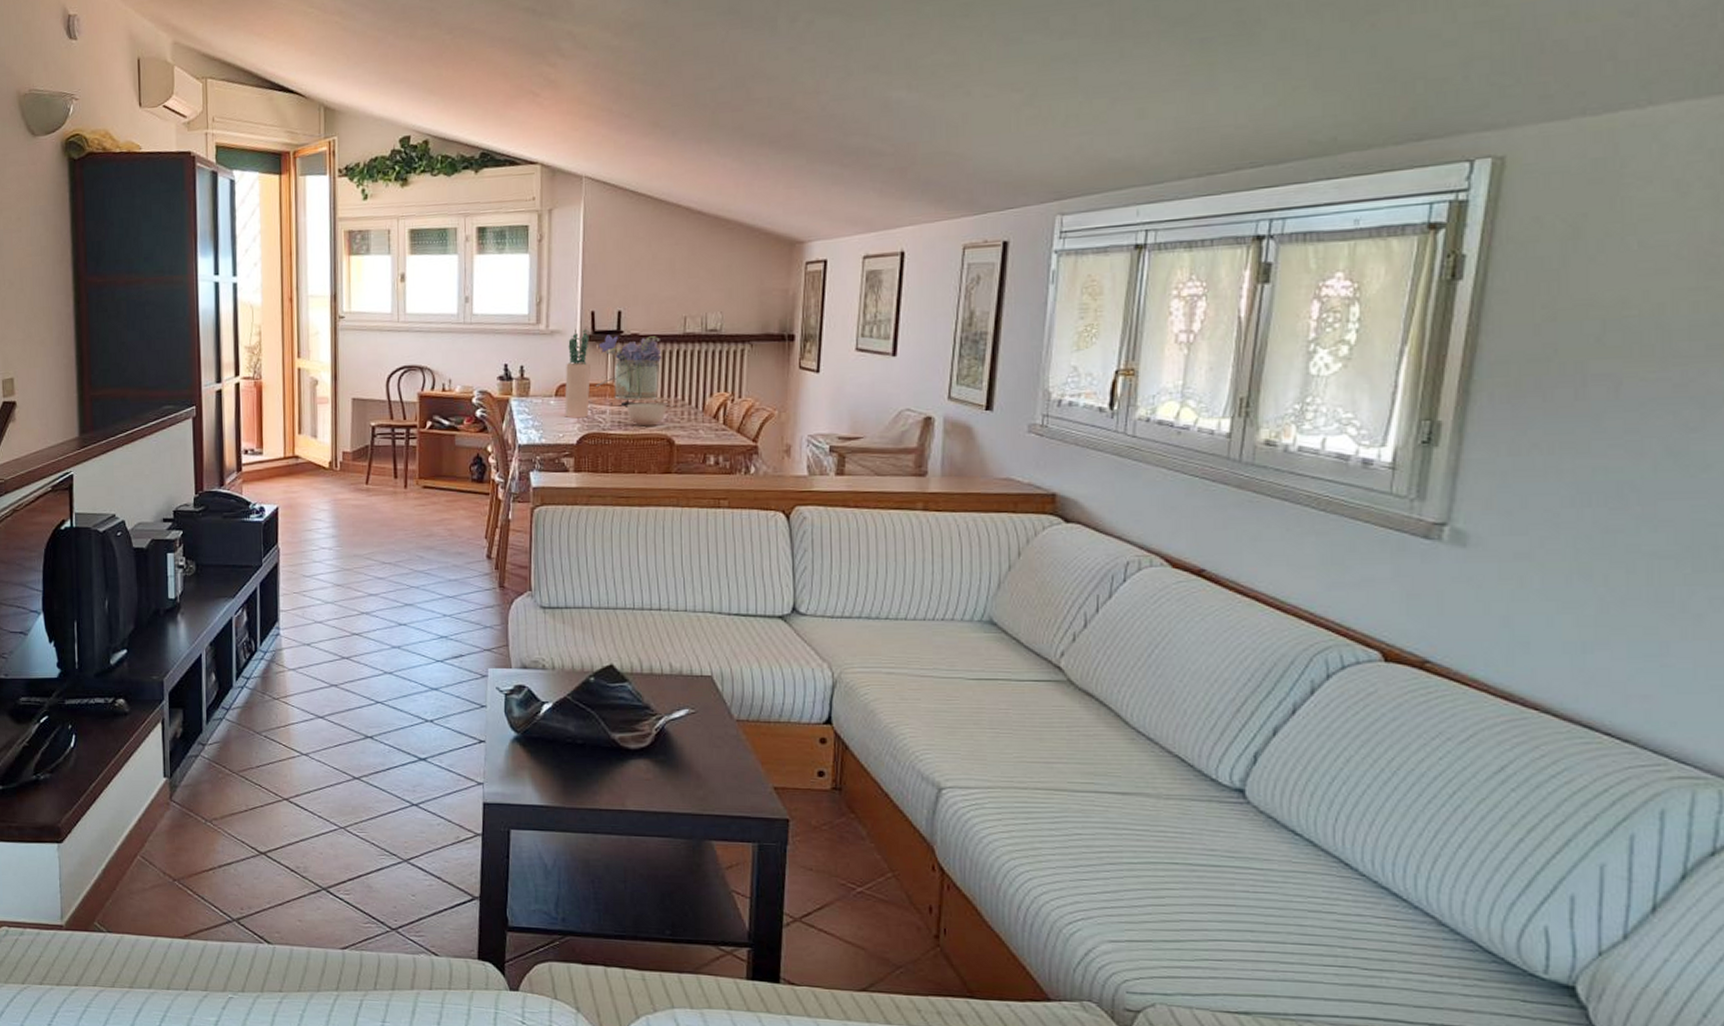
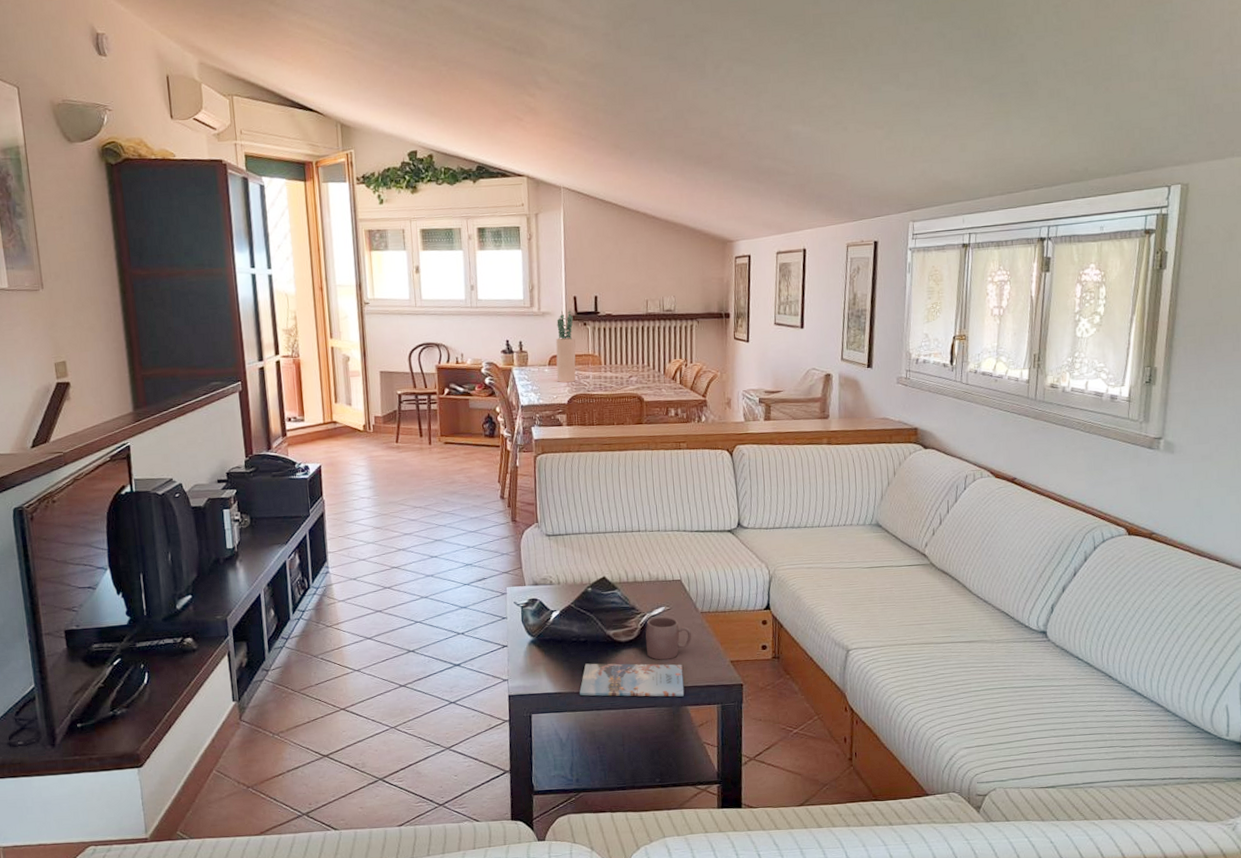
magazine: none [571,772,709,827] -> present [579,663,685,697]
flower bouquet: present [595,335,662,407] -> none [580,315,631,373]
bowl: present [627,402,667,427] -> none [606,368,636,388]
mug: none [660,722,722,778] -> present [645,617,692,660]

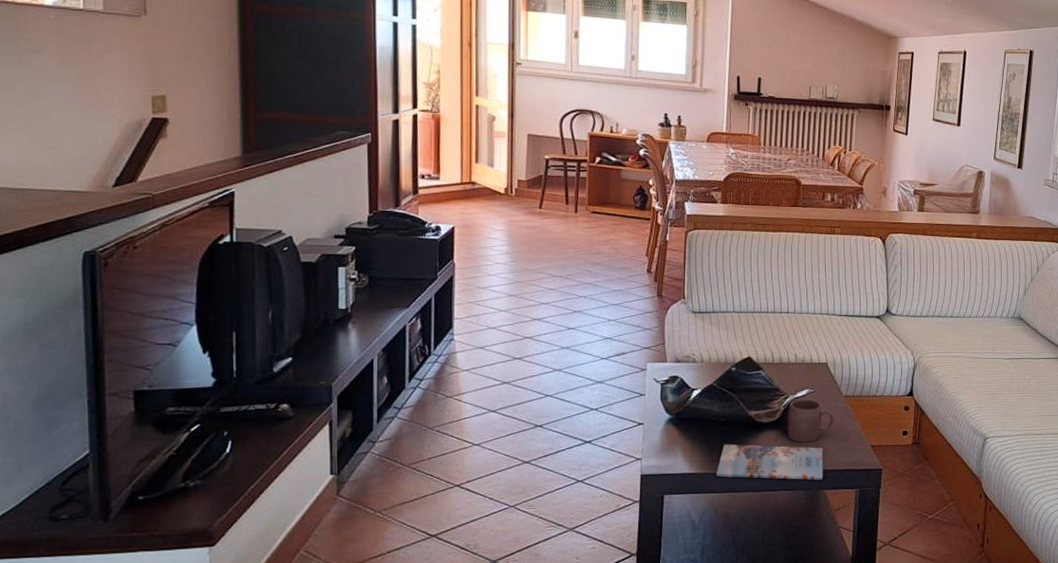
vase: present [555,308,576,383] -> none [714,88,736,161]

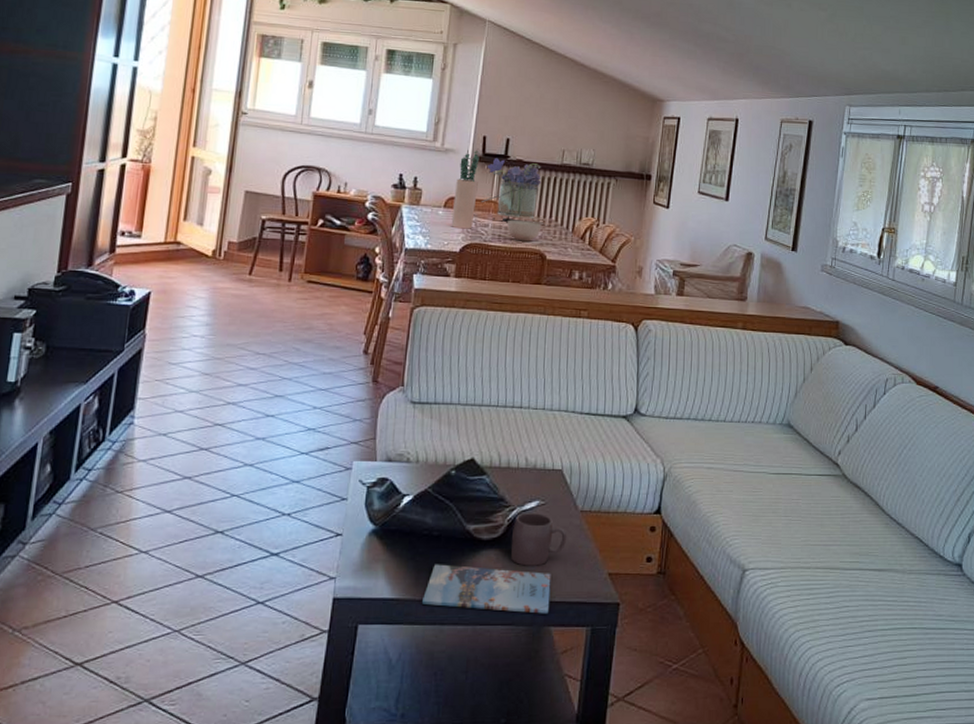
vase: none [714,88,736,161] -> present [451,148,480,229]
flower bouquet: none [739,96,792,154] -> present [481,158,542,223]
bowl: none [765,150,795,169] -> present [507,219,542,242]

